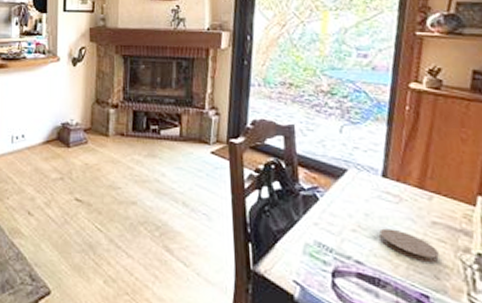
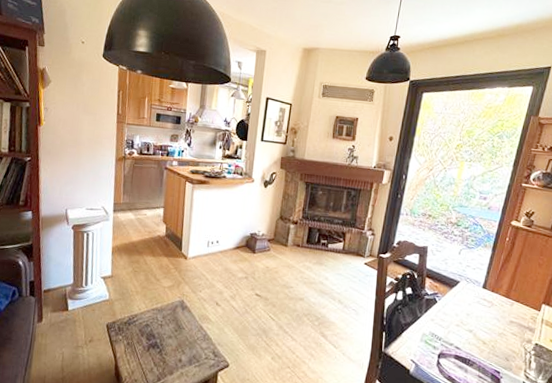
coaster: present [379,228,439,263] -> none [474,324,511,350]

